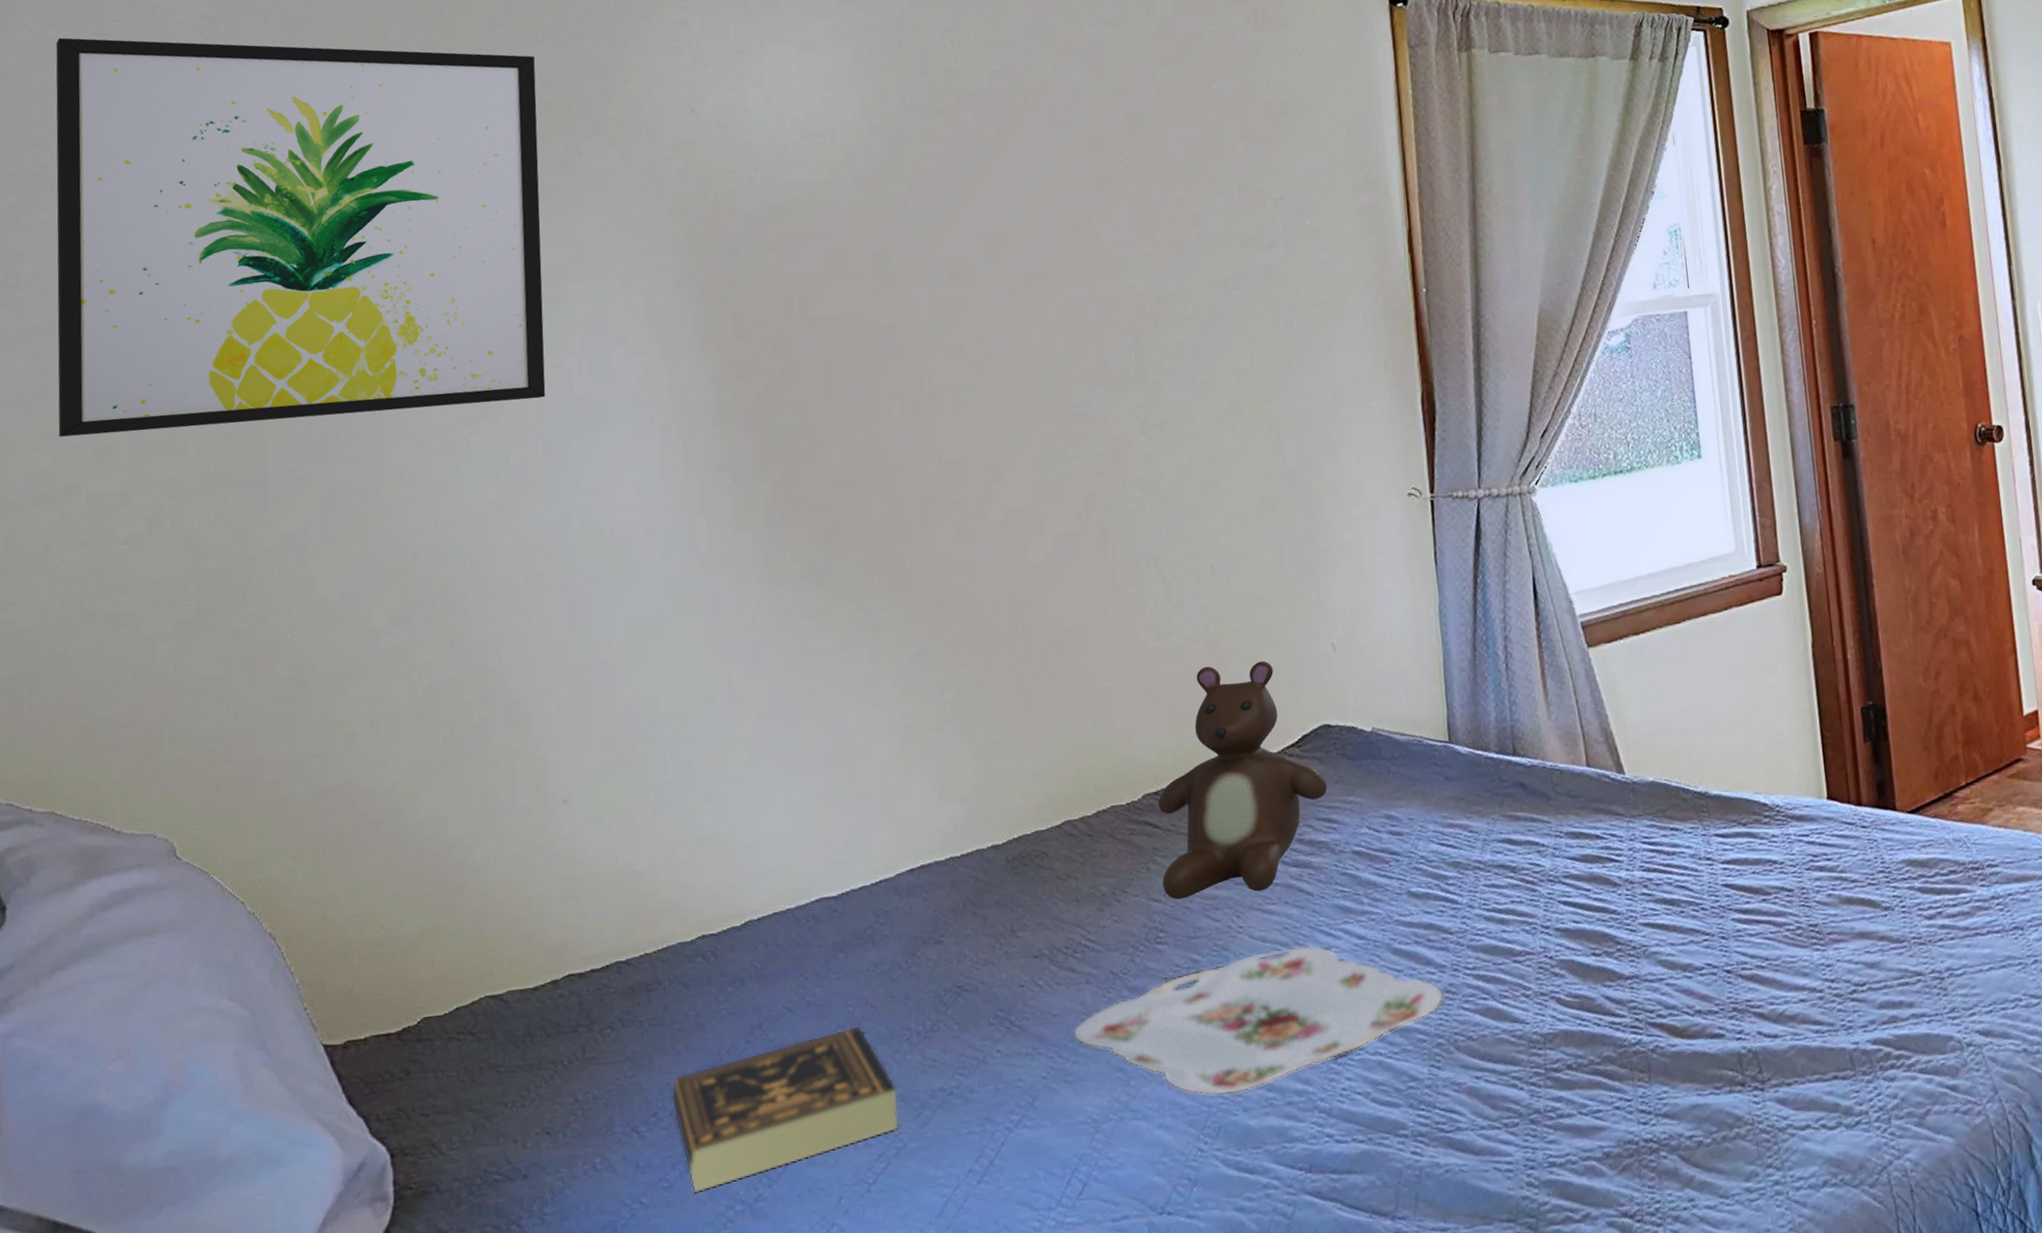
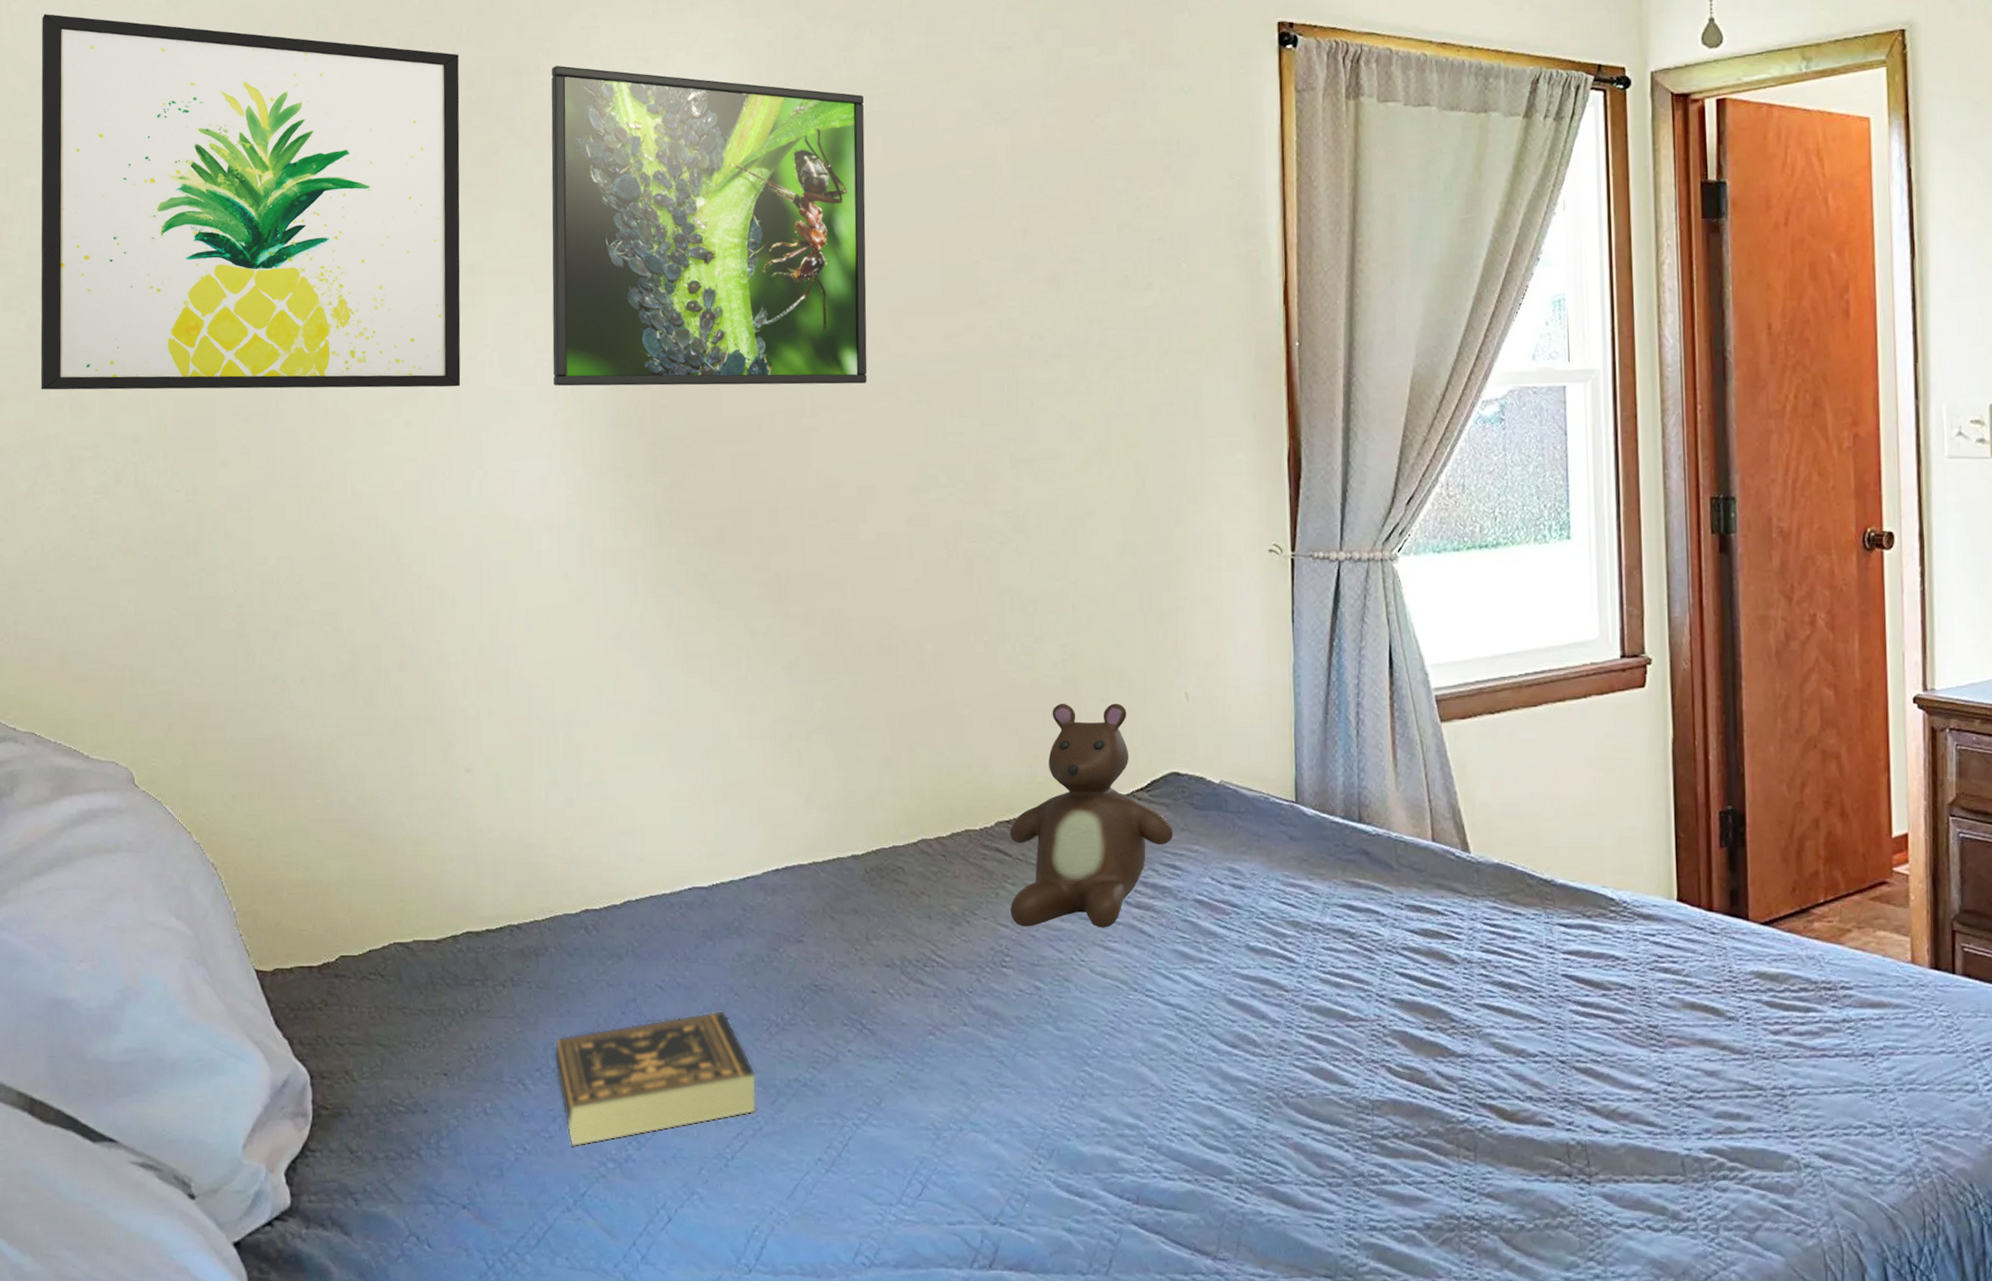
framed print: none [637,62,988,389] -> present [551,66,867,387]
serving tray: present [1073,945,1444,1095] -> none [920,985,1276,1120]

